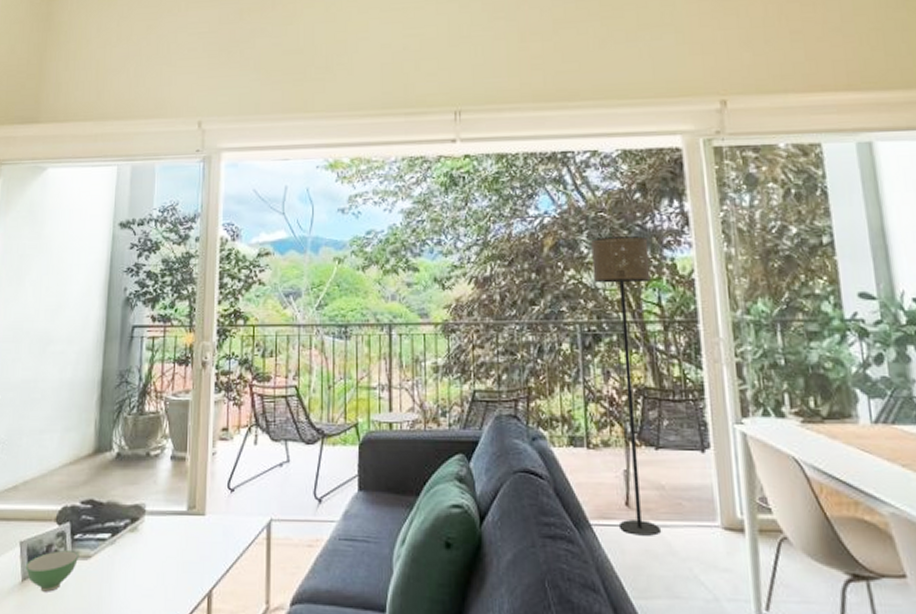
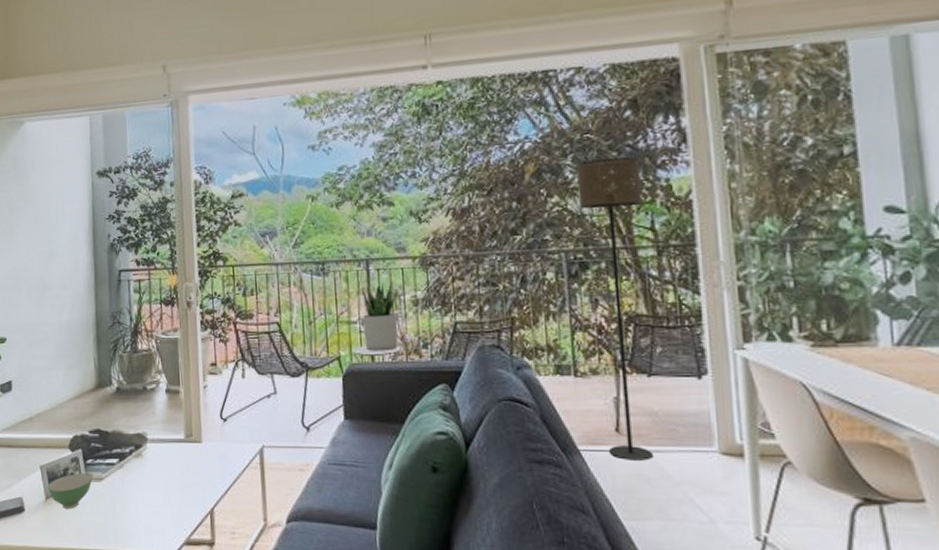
planter: none [383,347,418,419] -> present [363,282,399,351]

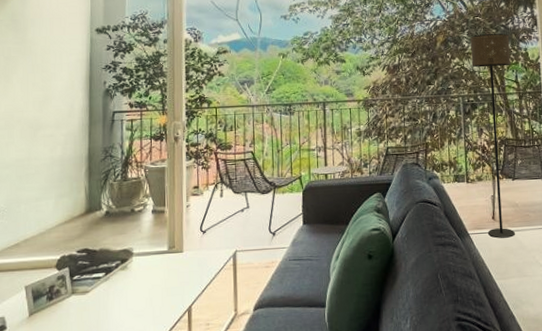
bowl: present [47,473,93,509] -> none [31,289,79,322]
planter: present [363,282,399,351] -> none [320,119,346,171]

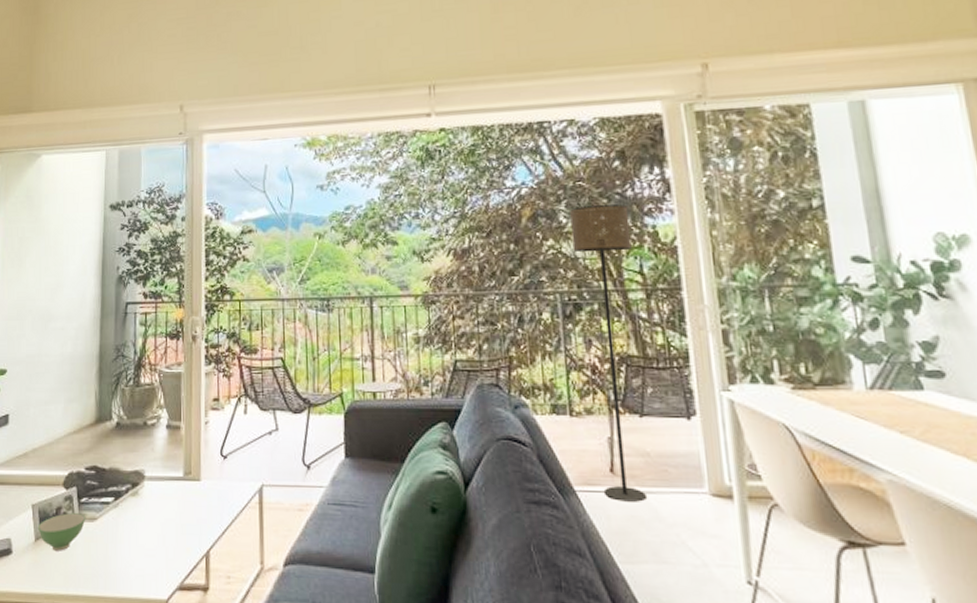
bowl: none [31,289,79,322] -> present [37,513,86,551]

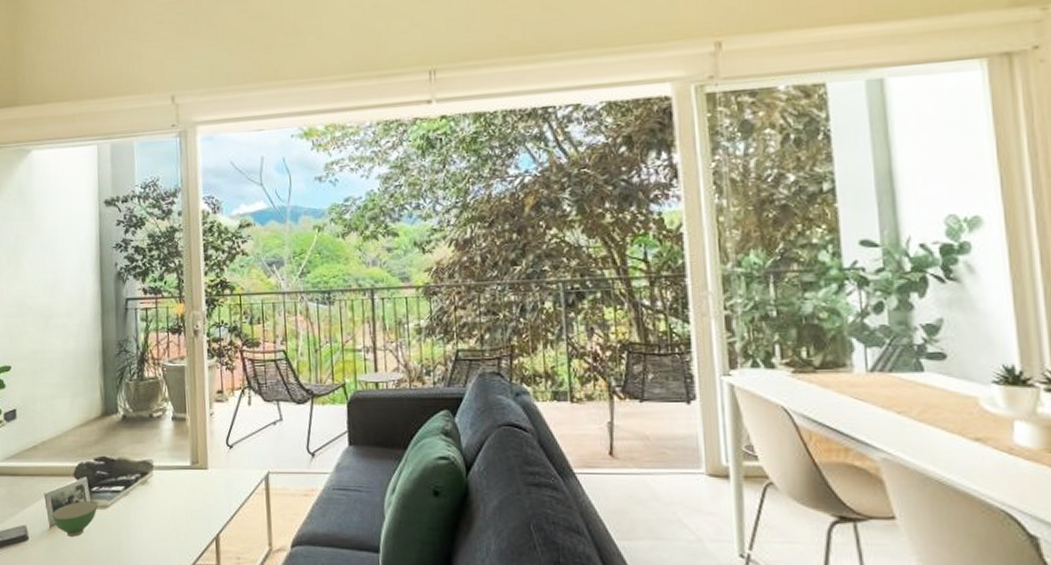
floor lamp: present [570,204,646,503] -> none [574,191,644,484]

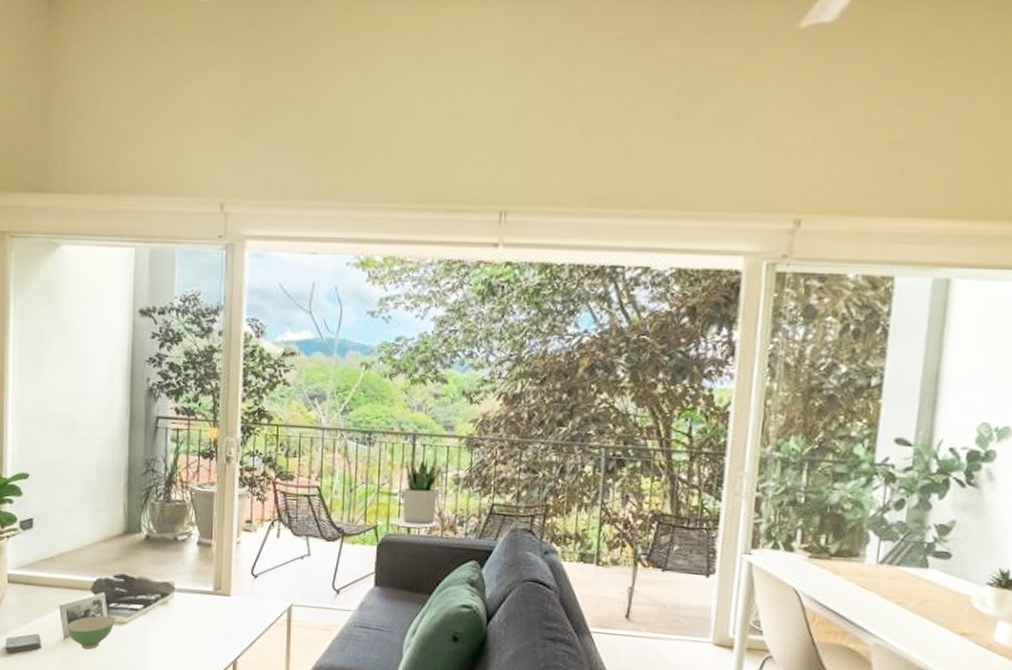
planter: none [367,310,402,379] -> present [403,458,439,525]

